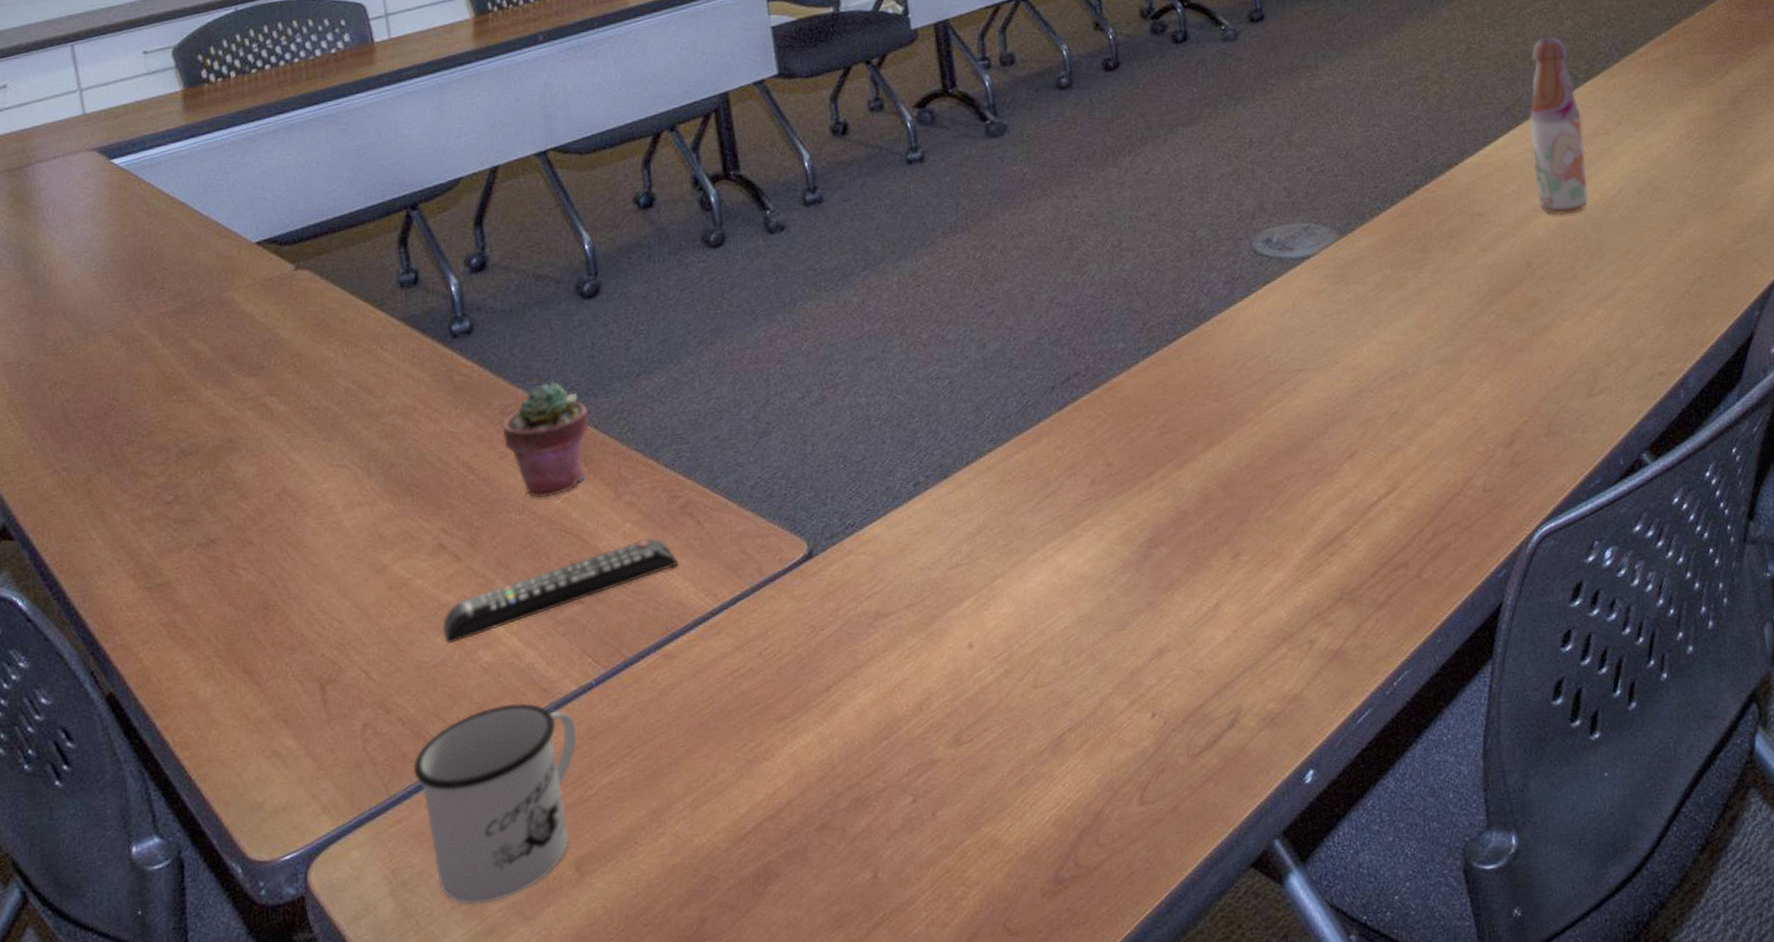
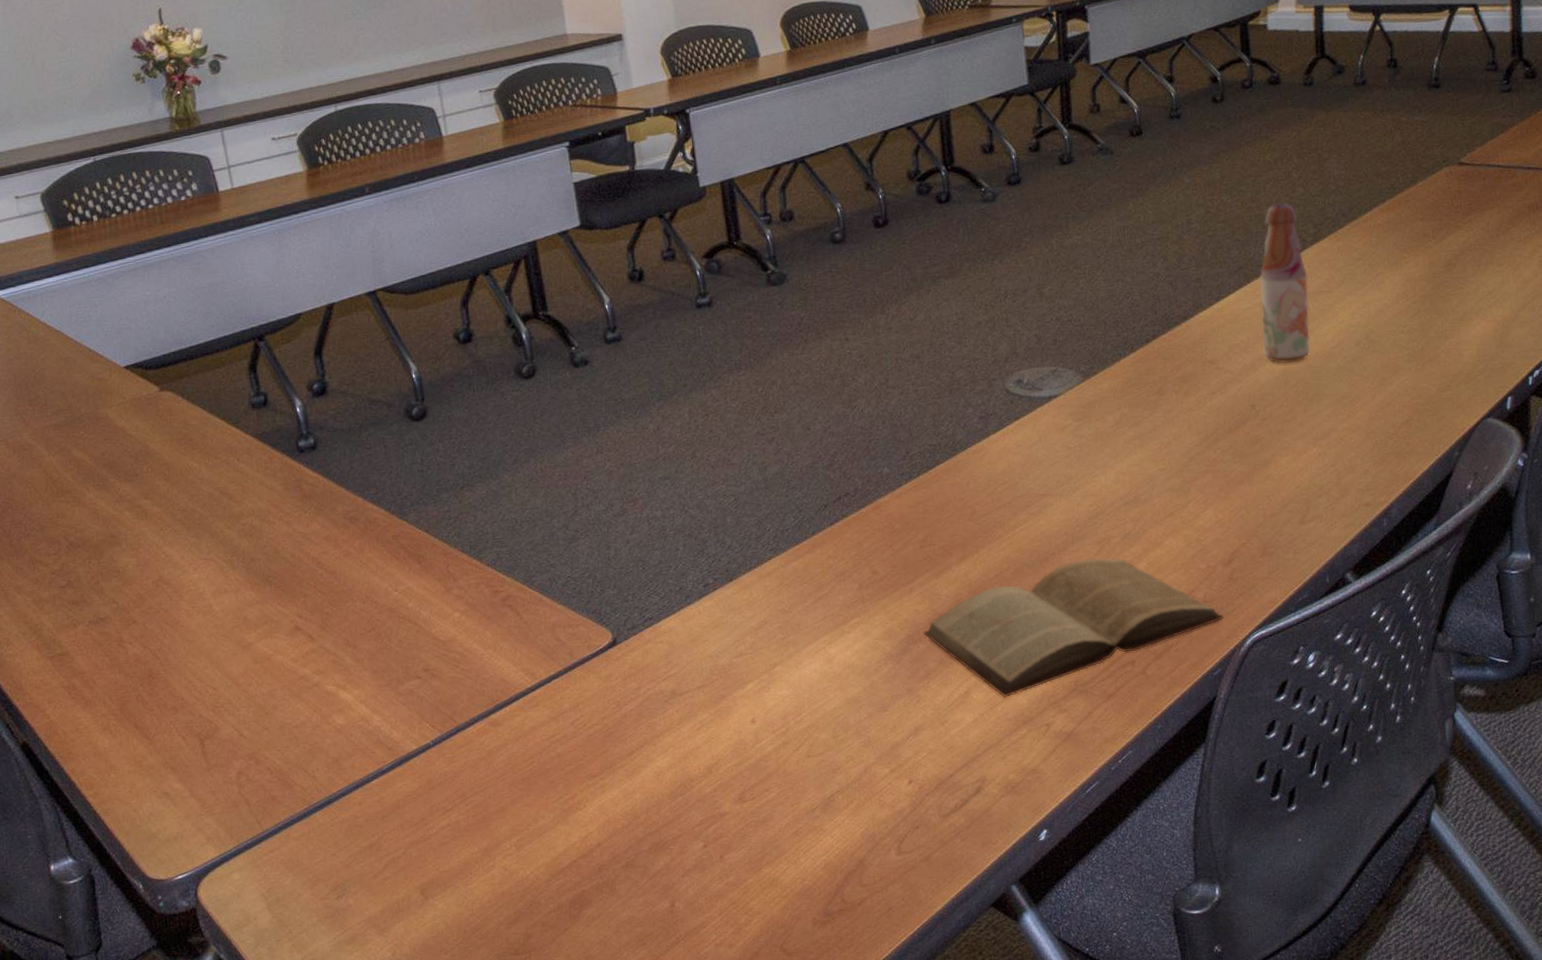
mug: present [413,702,577,905] -> none [281,758,419,918]
remote control: present [442,537,679,645] -> none [301,625,501,710]
potted succulent: present [502,381,589,498] -> none [345,491,421,590]
book: none [1165,441,1507,610] -> present [922,557,1224,698]

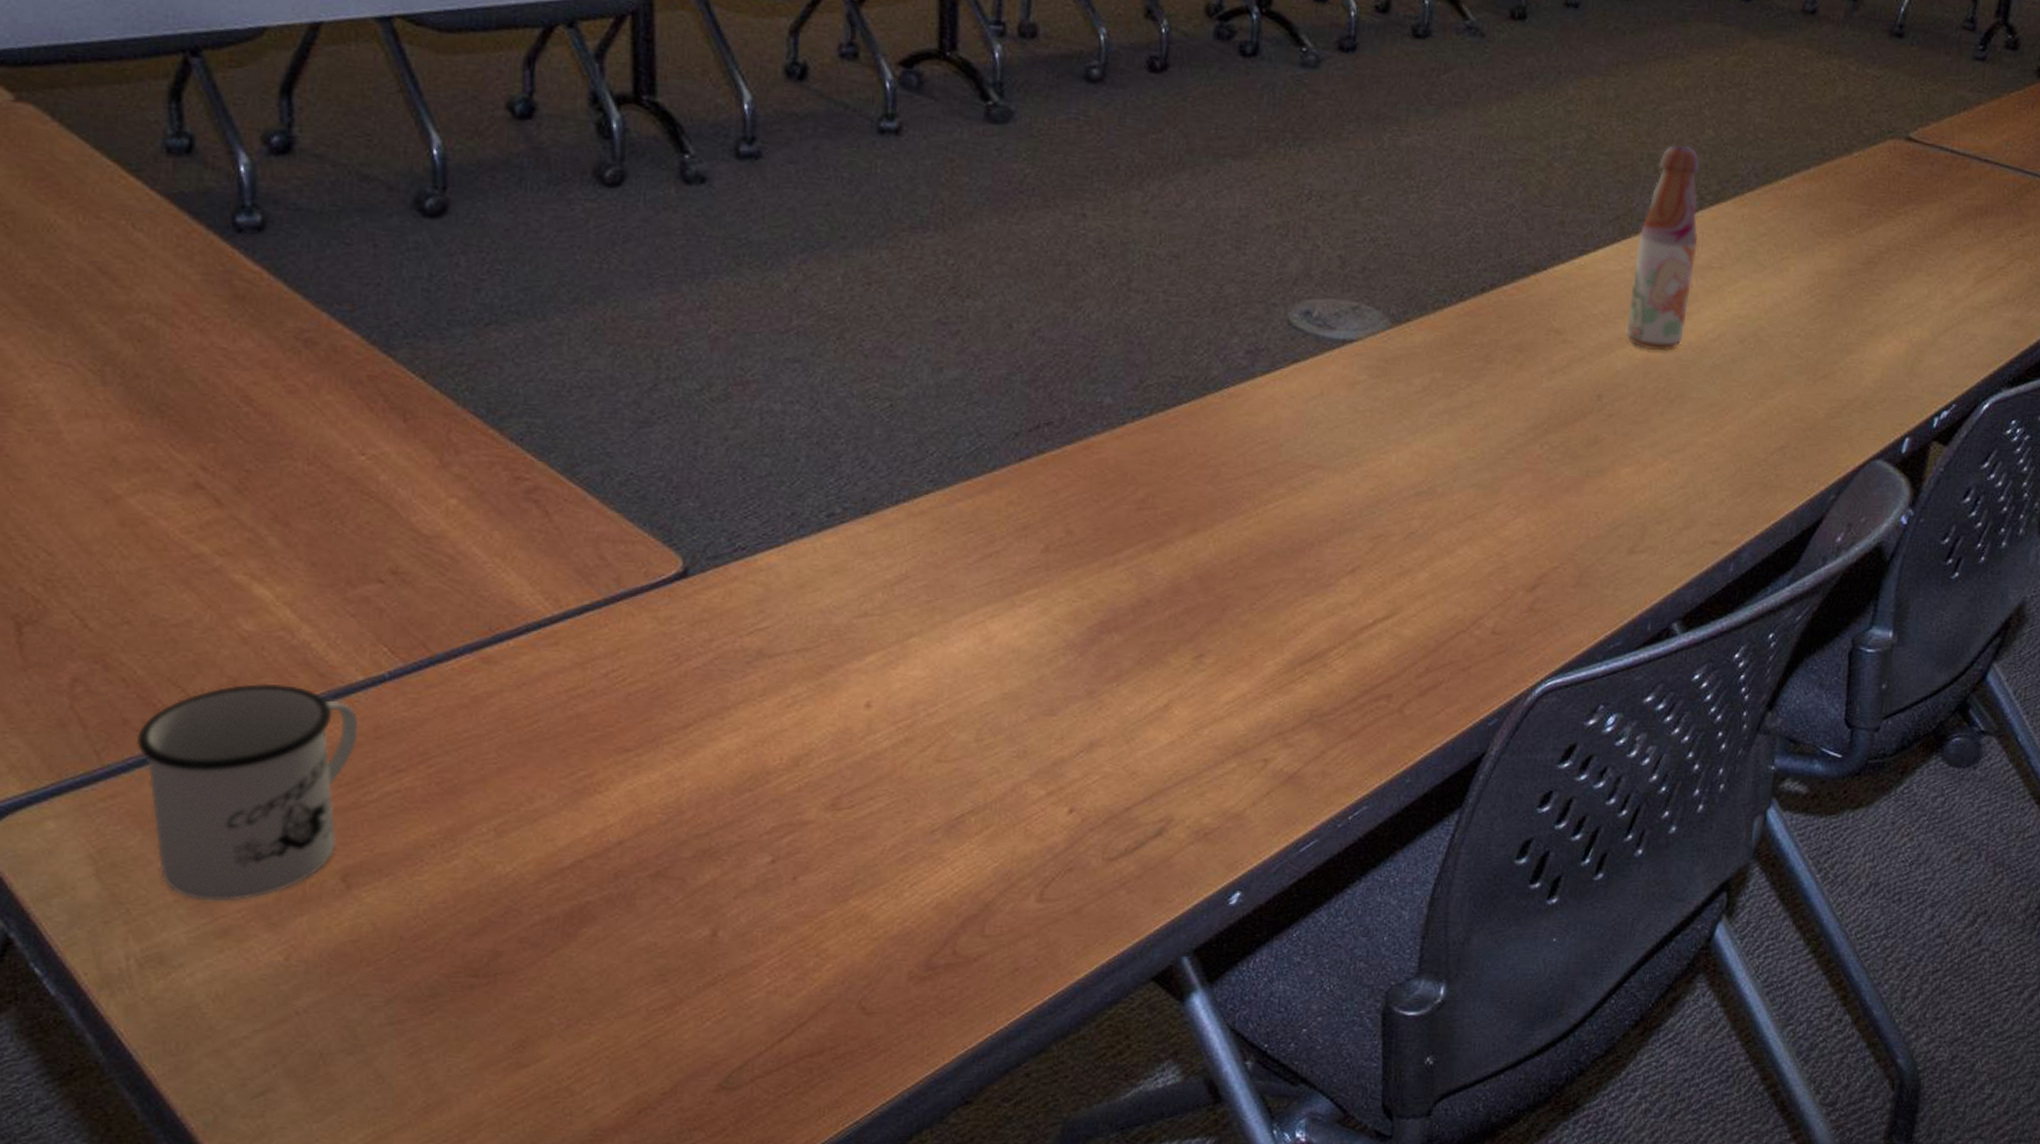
mug: none [281,758,419,918] -> present [135,683,359,901]
book: present [922,557,1224,698] -> none [1121,556,1513,719]

